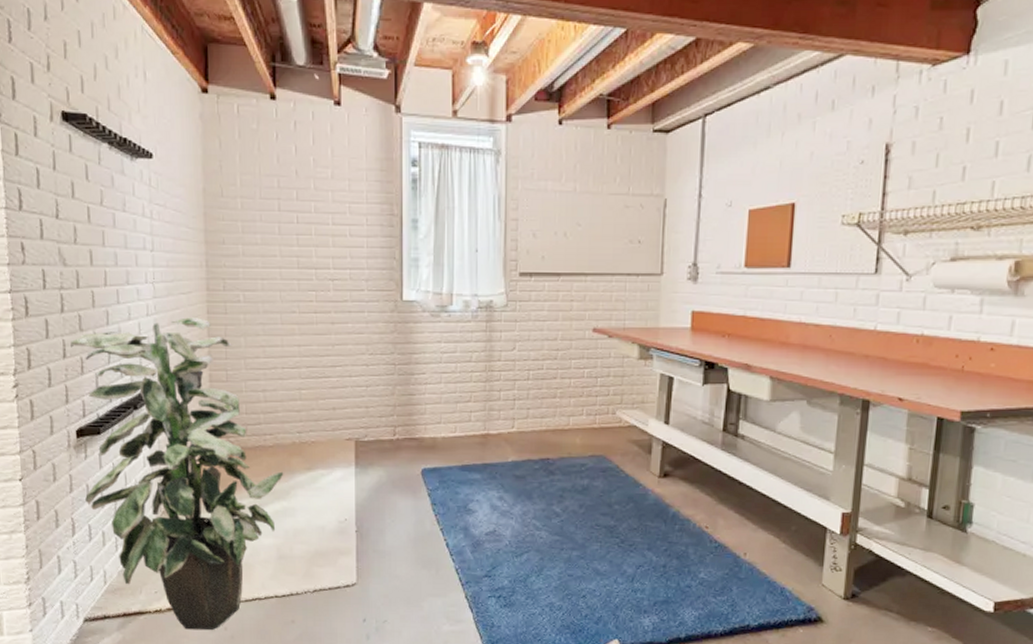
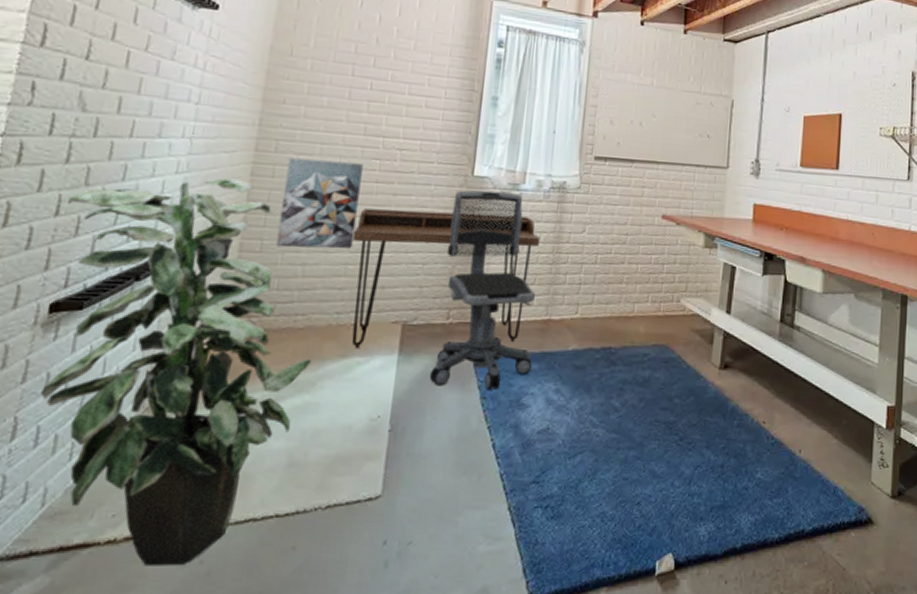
wall art: none [236,295,303,377] -> present [276,158,363,249]
desk: none [302,337,472,463] -> present [351,209,541,349]
office chair: none [384,314,475,498] -> present [429,190,535,391]

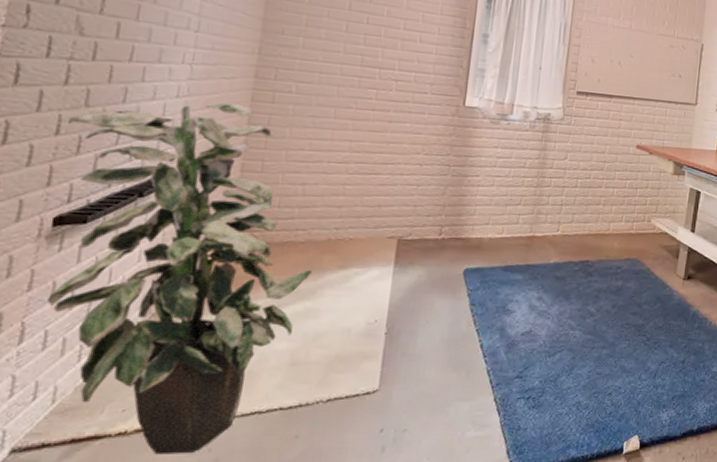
wall art: present [276,158,363,249] -> none [277,85,360,171]
desk: present [351,209,541,349] -> none [350,134,526,261]
office chair: present [429,190,535,391] -> none [423,119,521,299]

